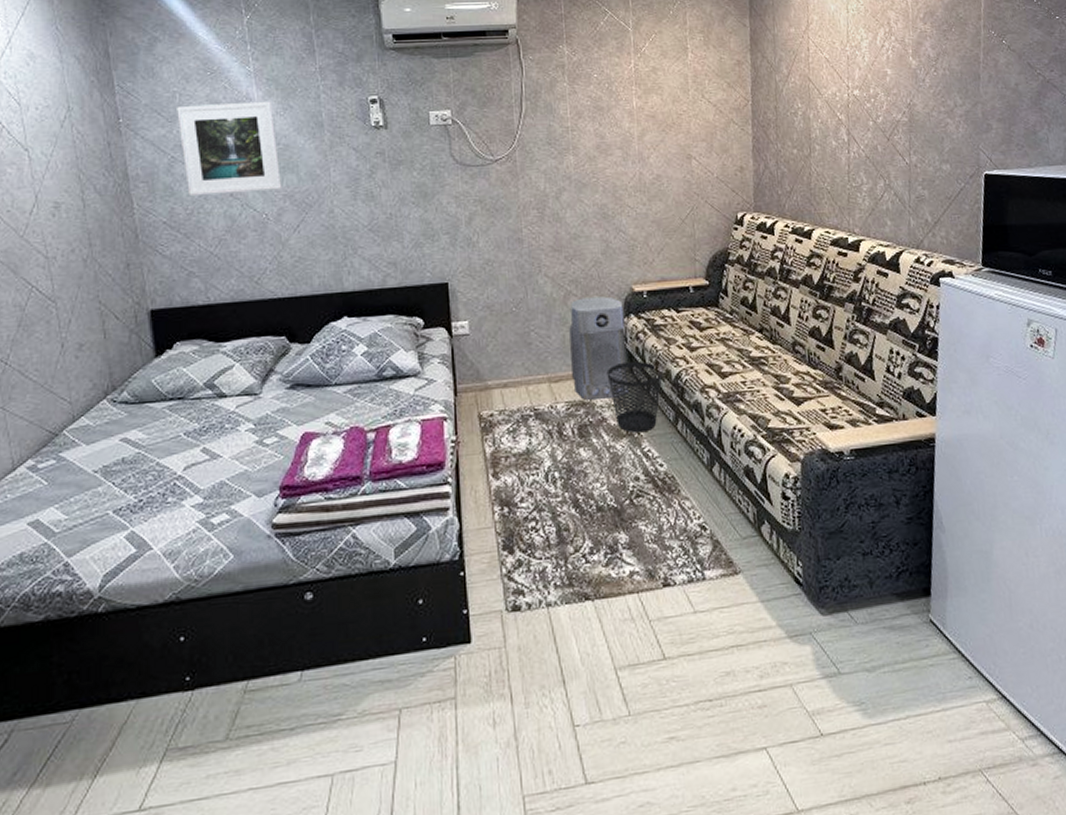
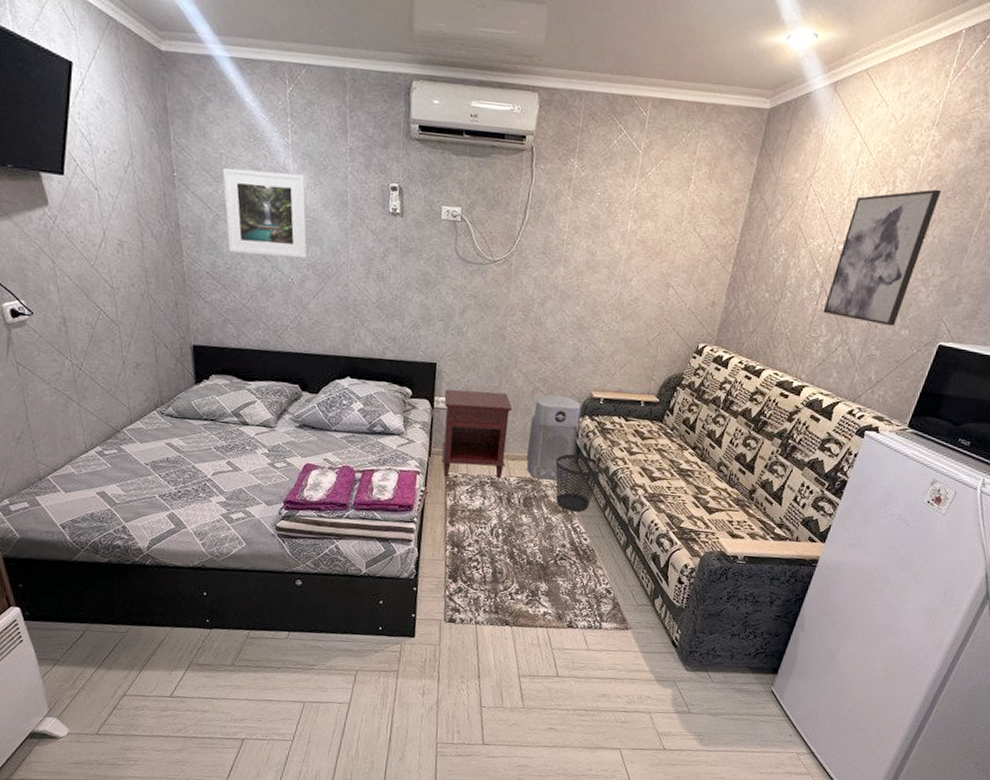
nightstand: none [463,304,548,417] -> present [441,389,513,479]
wall art: none [856,24,937,164] -> present [823,189,942,327]

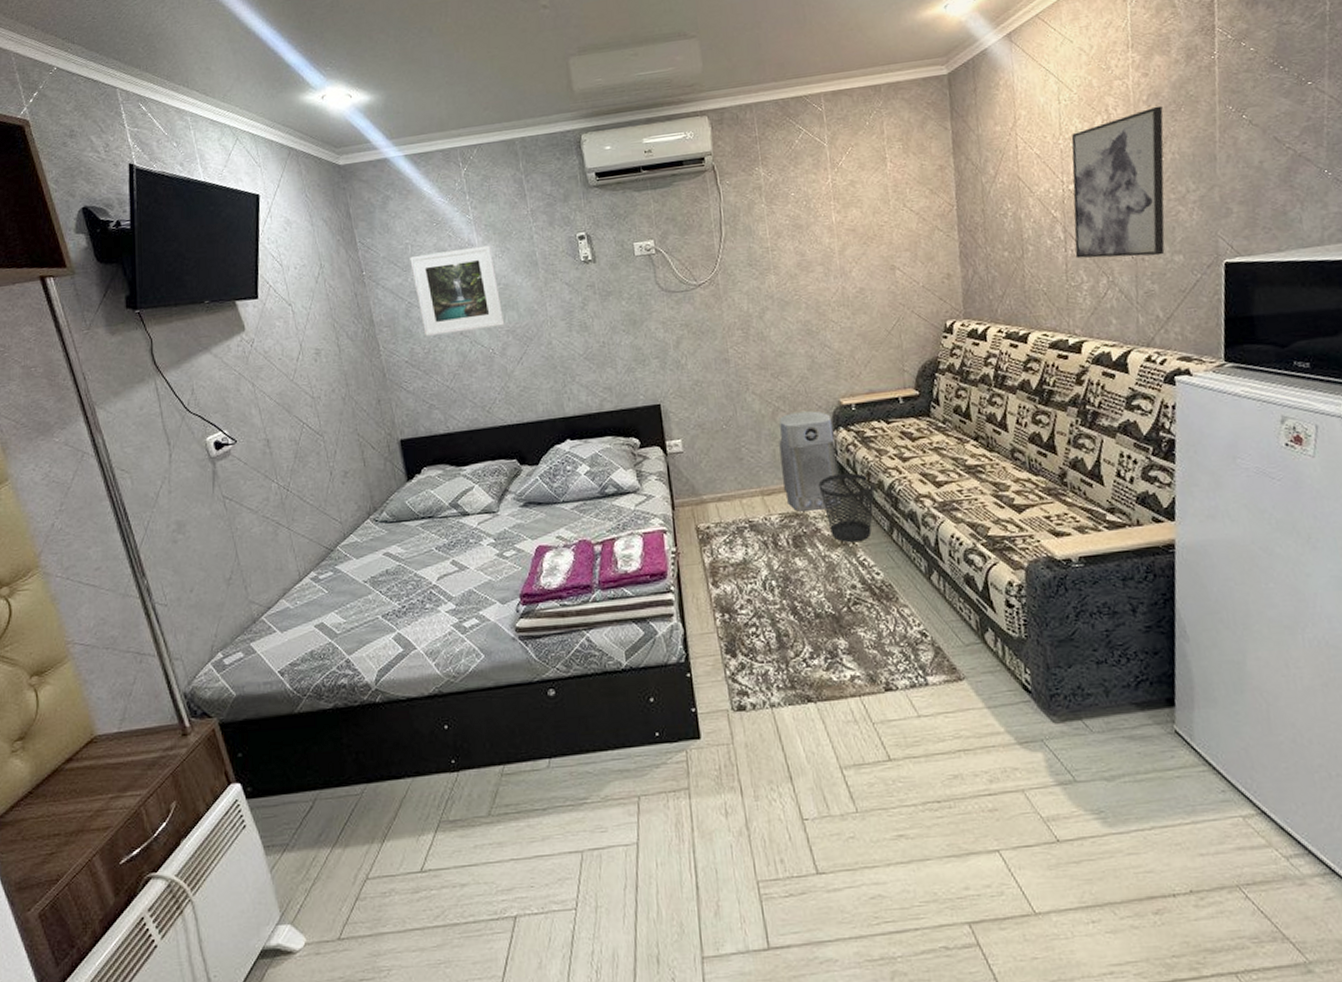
nightstand: present [441,389,513,479] -> none [675,421,761,529]

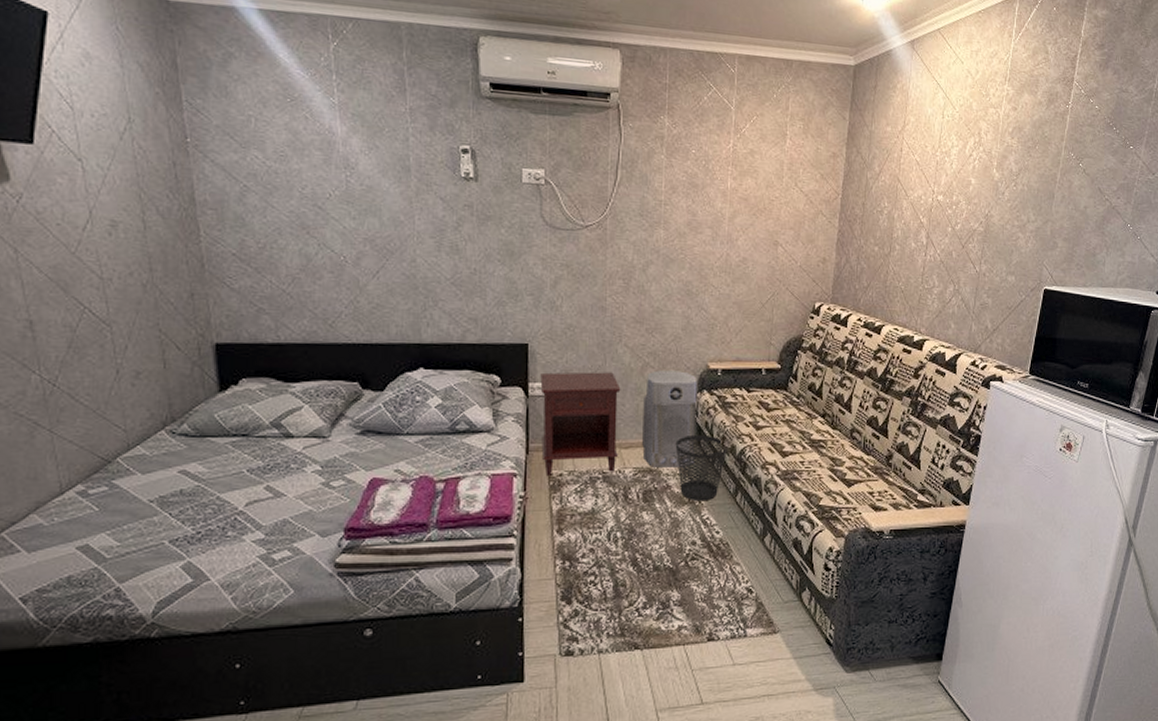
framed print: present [410,245,504,336] -> none [251,131,362,232]
nightstand: none [675,421,761,529] -> present [540,372,621,475]
wall art: present [1071,105,1165,259] -> none [932,139,1022,274]

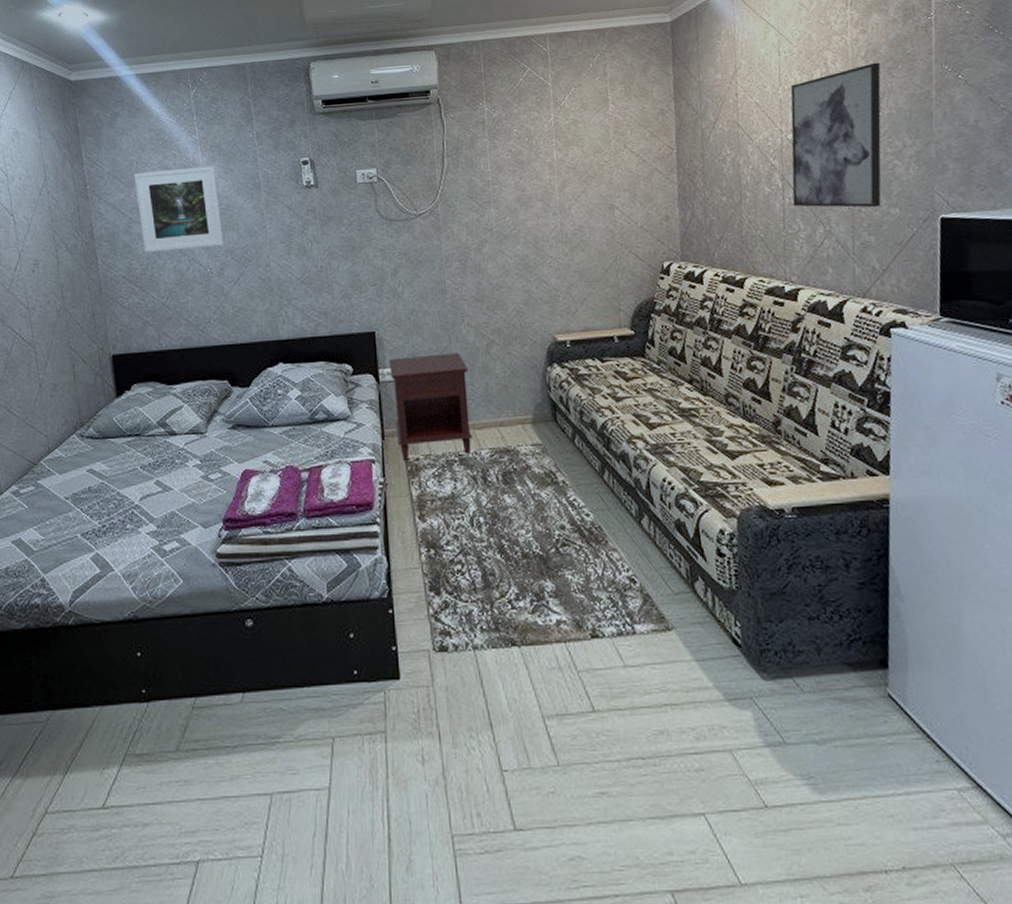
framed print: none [251,131,362,232] -> present [134,165,223,252]
air purifier: present [642,370,697,469] -> none [492,346,553,449]
wastebasket: present [675,434,728,502] -> none [530,410,588,482]
wall art: none [932,139,1022,274] -> present [790,62,882,208]

